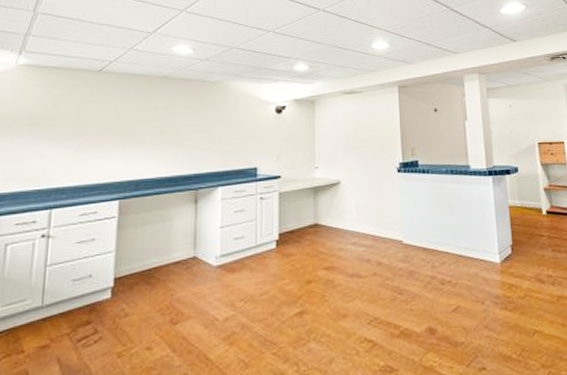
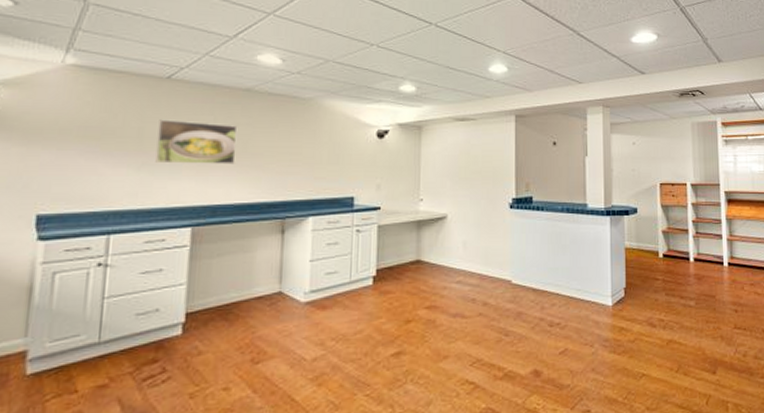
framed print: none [89,106,157,145] -> present [155,119,238,164]

